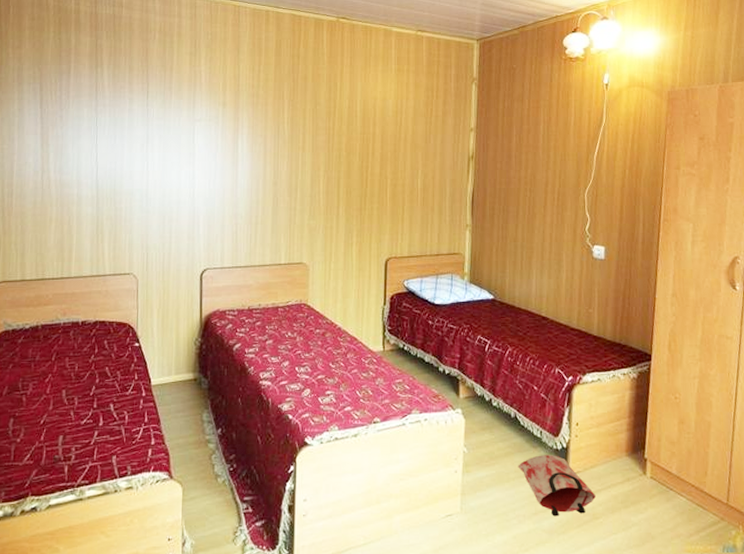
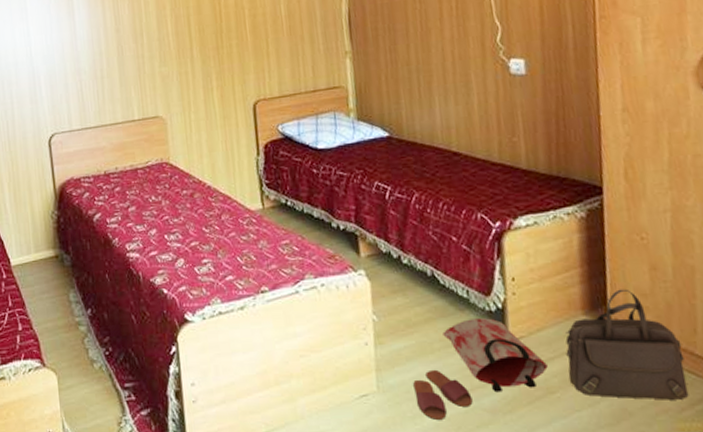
slippers: none [490,495,535,537] -> present [413,369,473,420]
handbag: none [610,437,697,527] -> present [565,289,689,400]

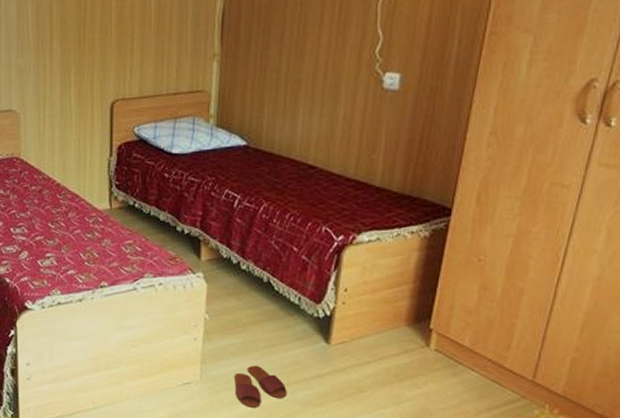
bag: present [442,318,548,393] -> none [269,323,363,388]
handbag: present [565,289,689,400] -> none [380,305,493,404]

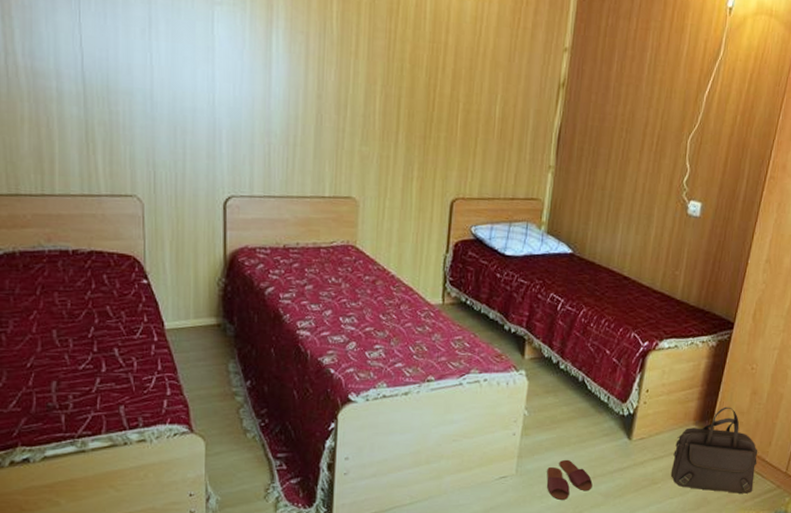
handbag: none [380,305,493,404] -> present [670,406,758,494]

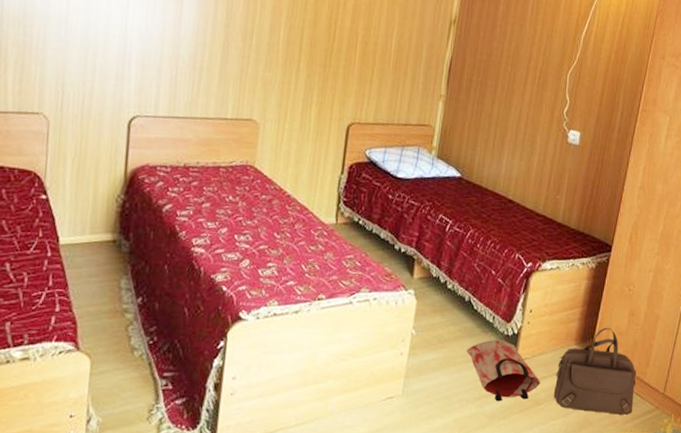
slippers: present [547,459,593,500] -> none [433,379,478,421]
bag: none [580,420,657,481] -> present [466,340,540,402]

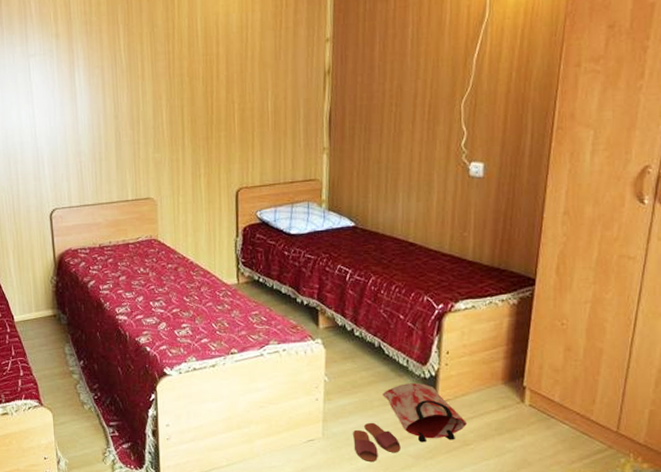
slippers: none [433,379,478,421] -> present [353,422,401,461]
handbag: present [553,327,637,415] -> none [483,365,581,454]

